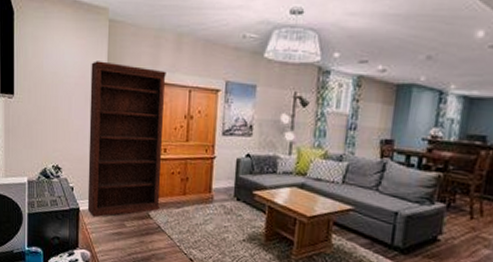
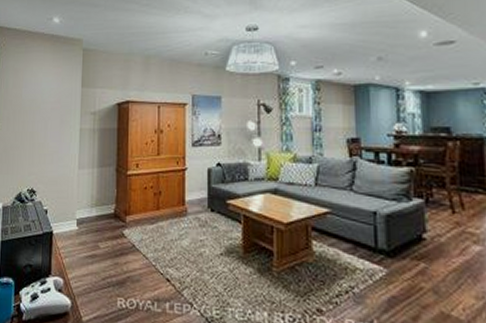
bookshelf: present [87,61,167,218] -> none [61,86,136,241]

